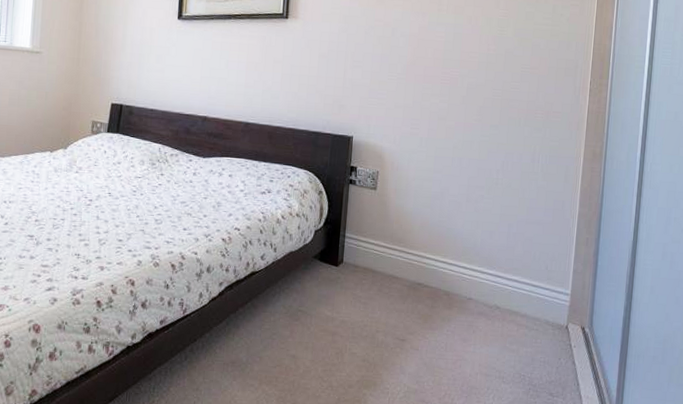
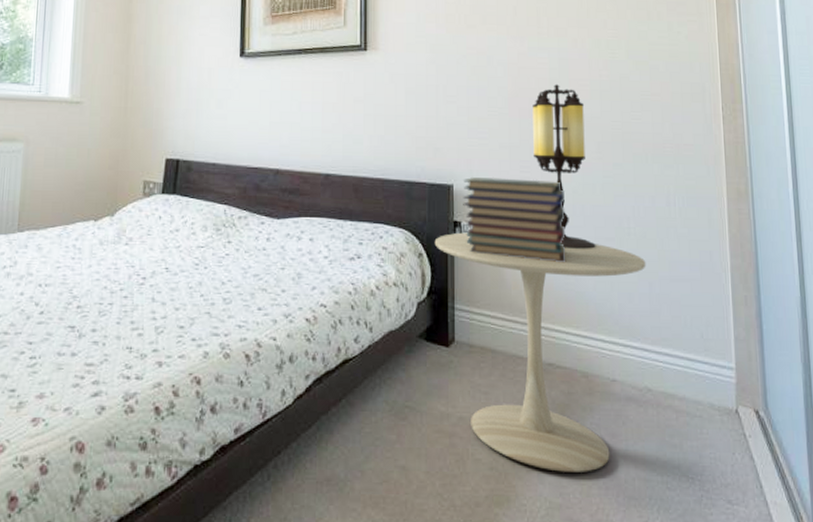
side table: none [333,176,508,367] -> present [434,232,646,472]
book stack: none [359,130,446,205] -> present [463,176,566,263]
table lamp: none [423,54,472,195] -> present [532,83,596,249]

